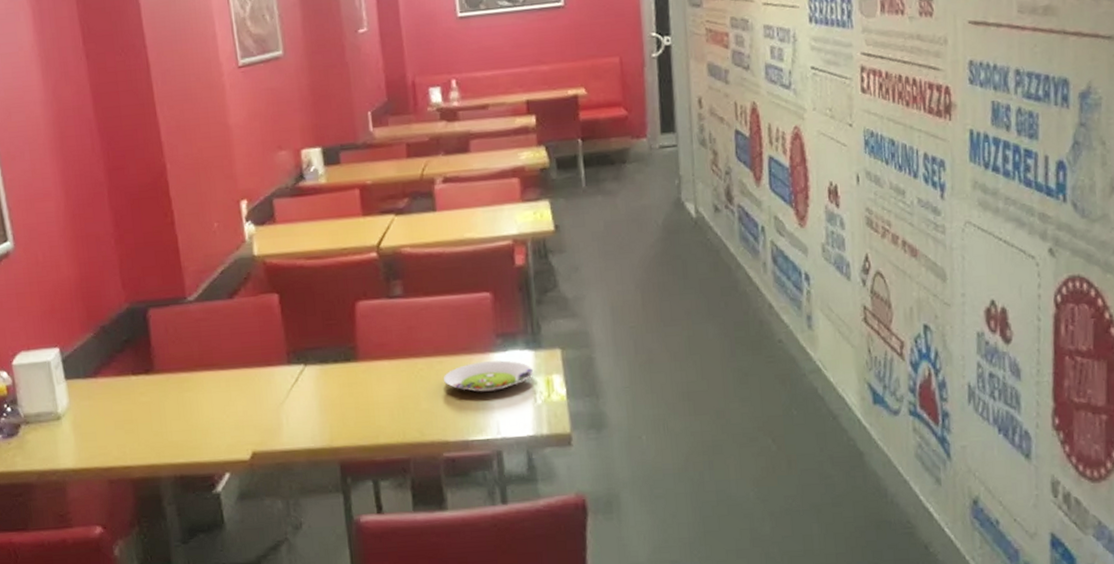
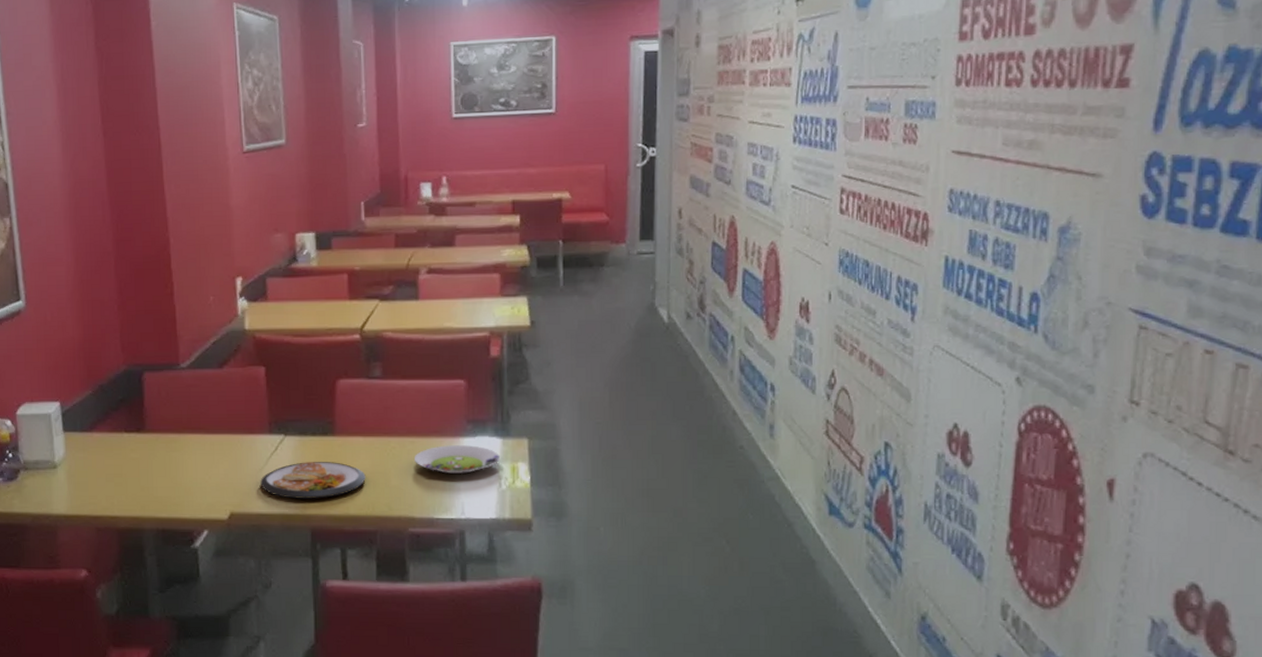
dish: none [282,389,394,432] -> present [260,462,366,499]

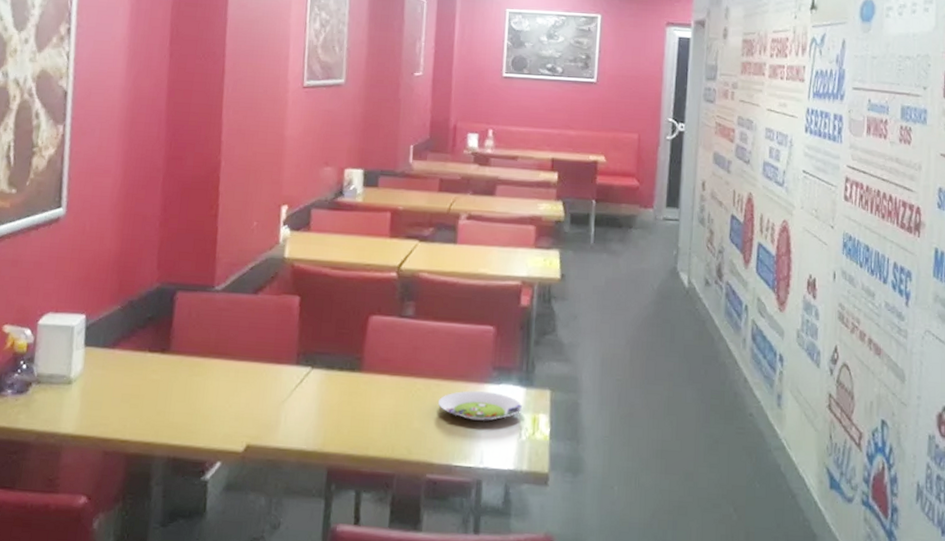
dish: present [260,462,366,499] -> none [281,397,389,437]

